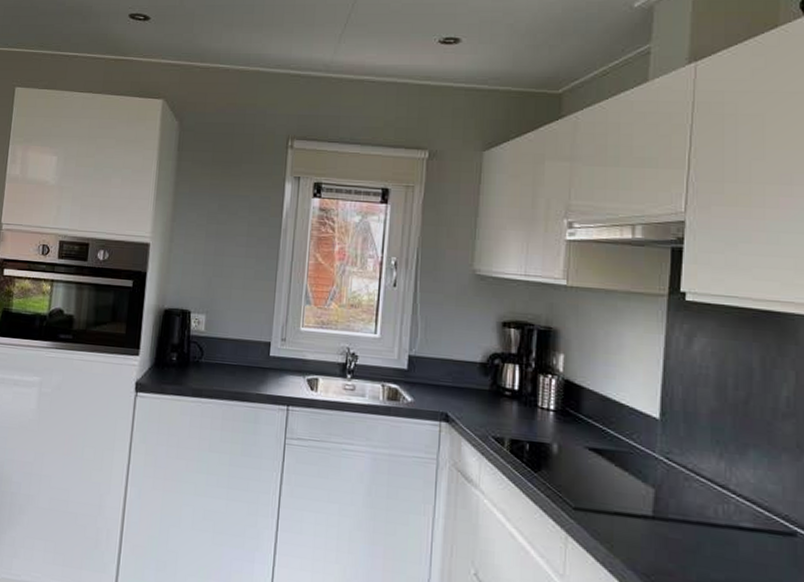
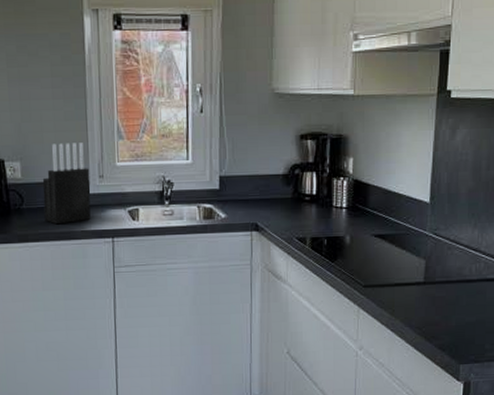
knife block: none [221,301,273,384] -> present [42,142,91,225]

